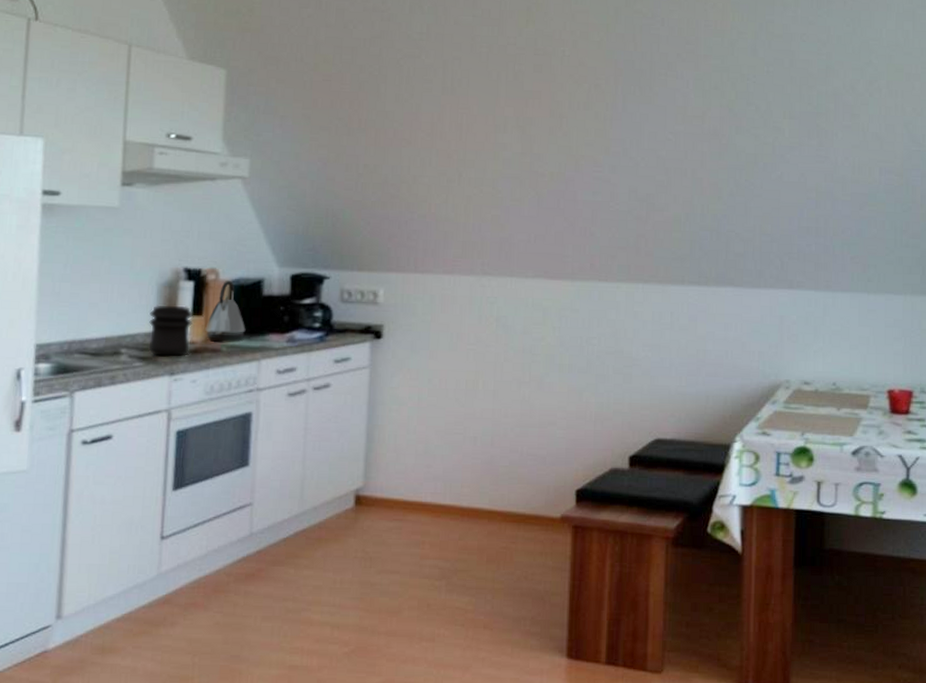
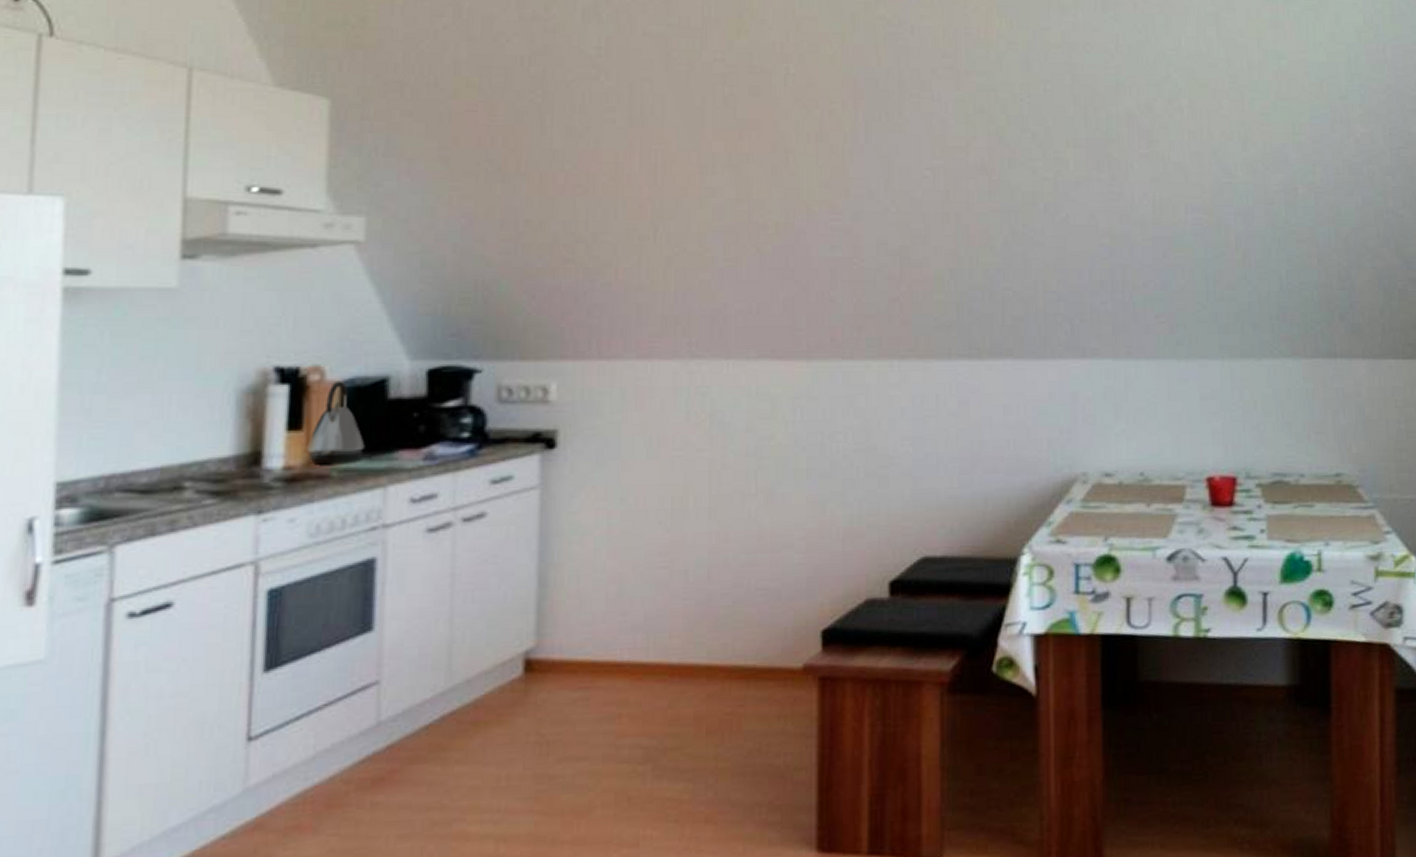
jar: present [148,305,193,357] -> none [224,418,289,490]

